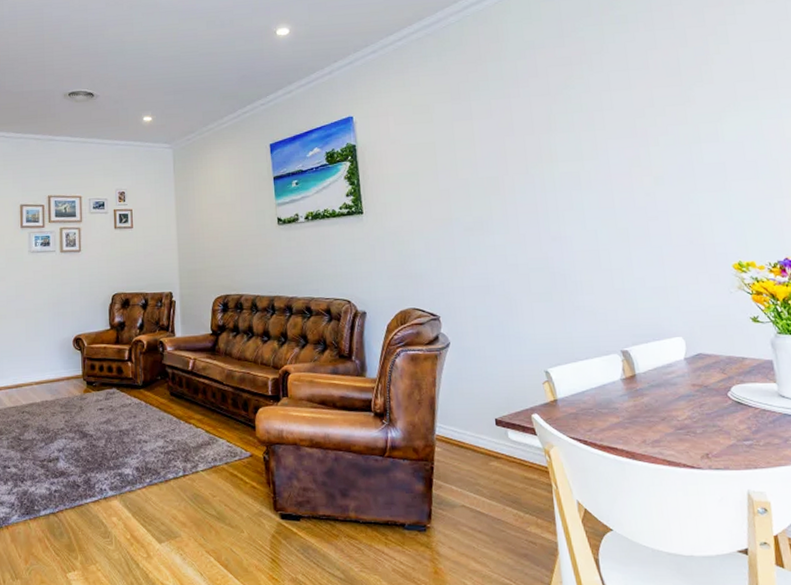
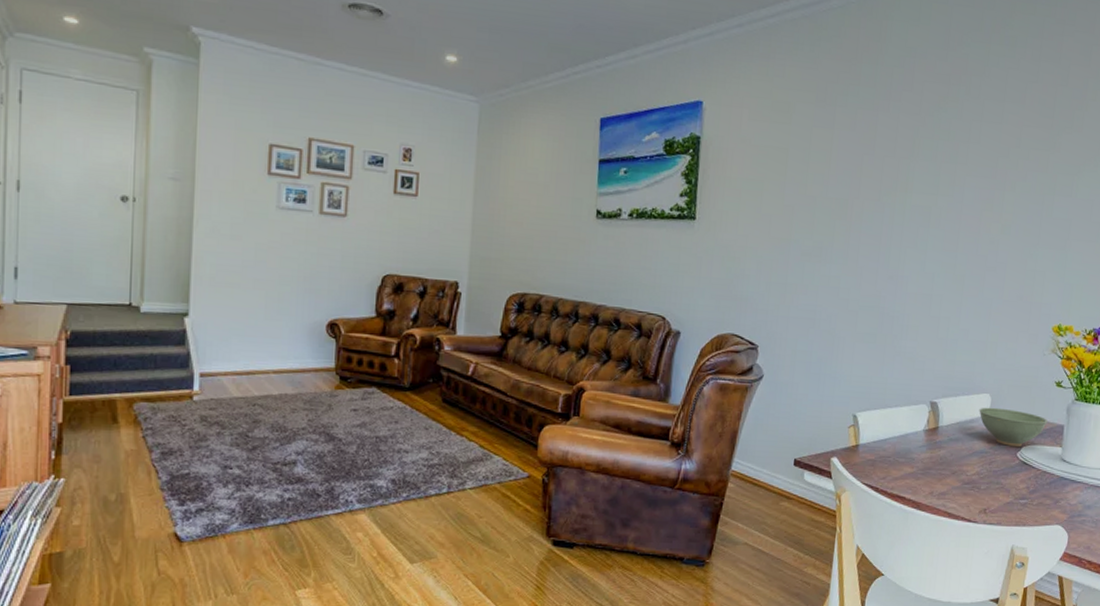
bowl: none [675,349,753,388] -> present [979,407,1048,448]

